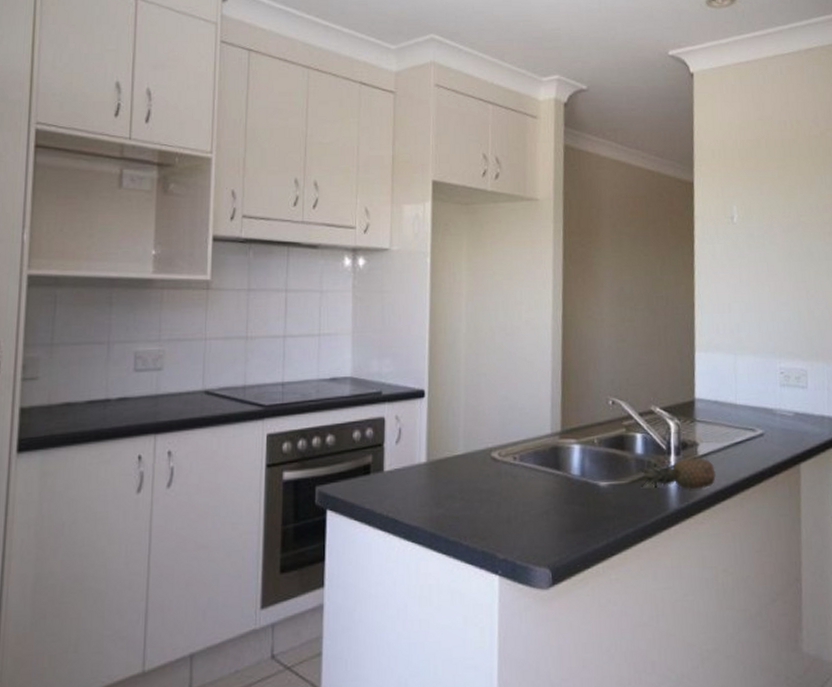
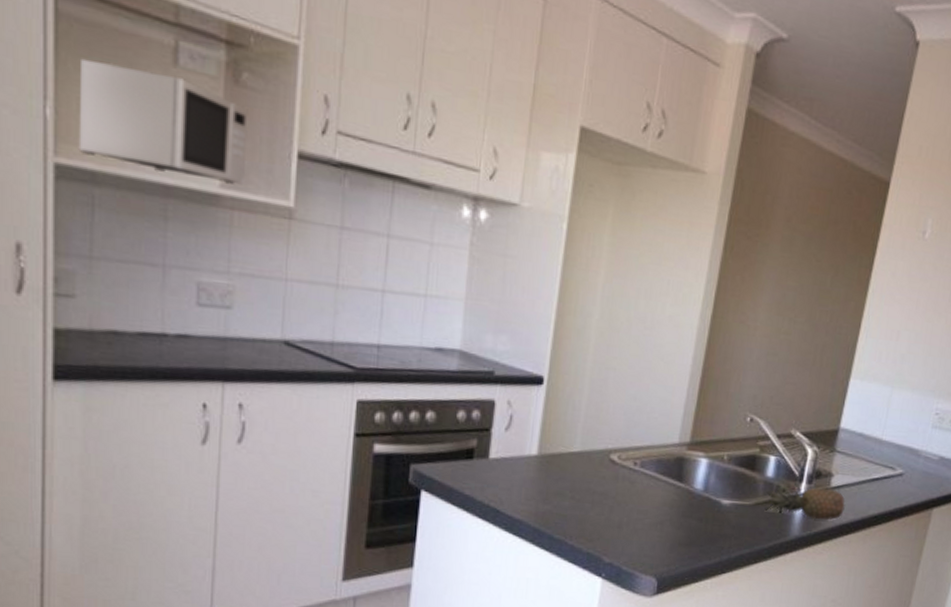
microwave: none [46,194,174,269] -> present [78,58,248,185]

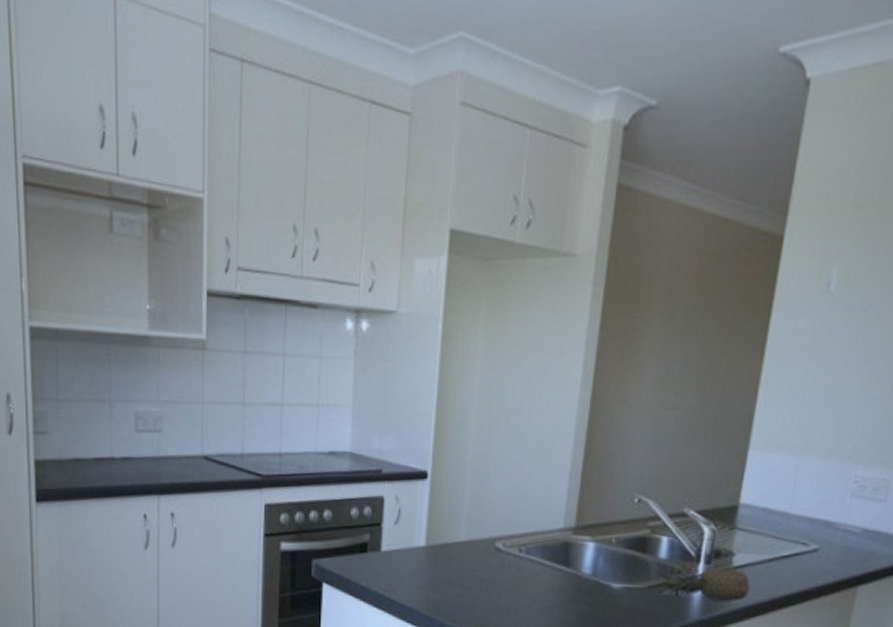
microwave: present [78,58,248,185] -> none [44,239,167,326]

